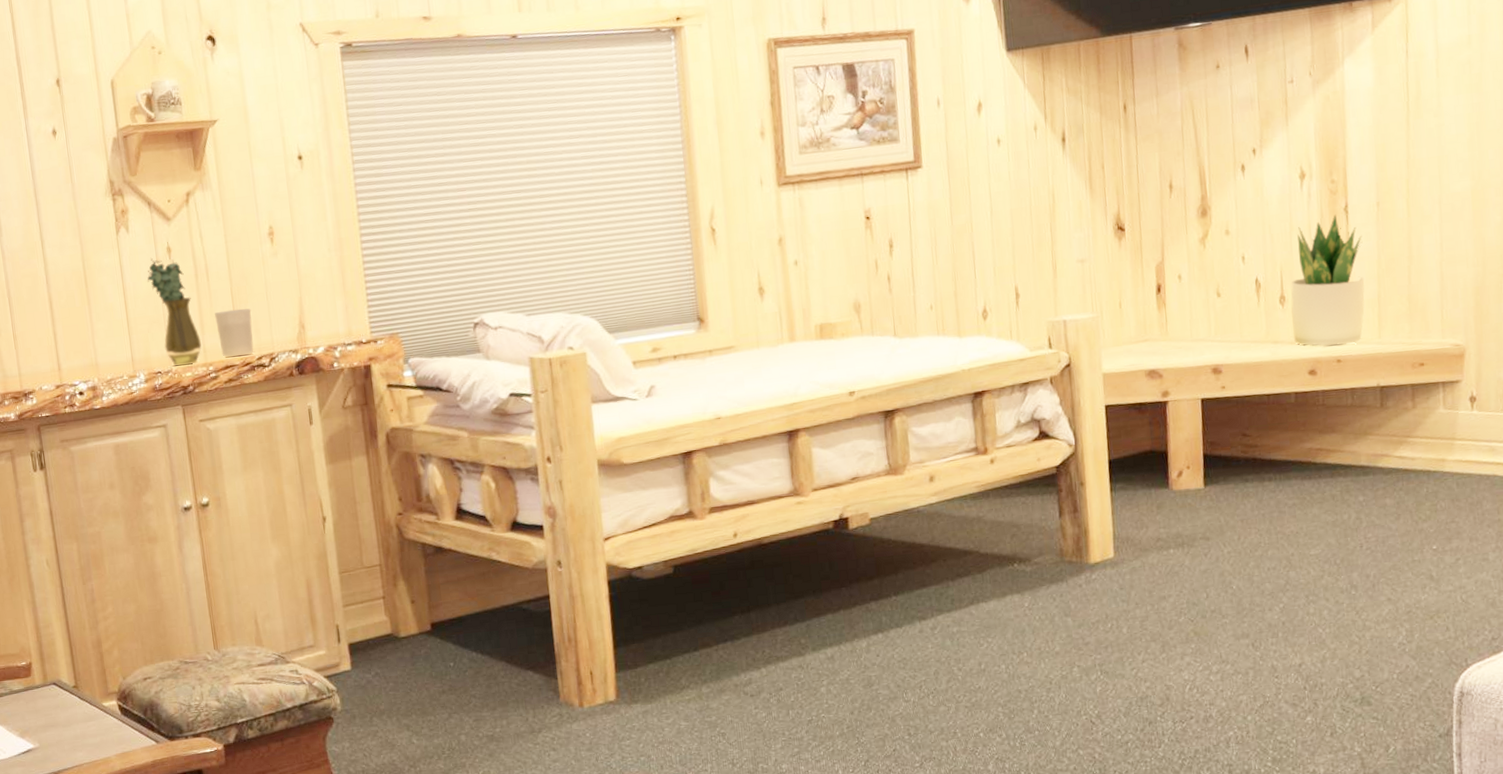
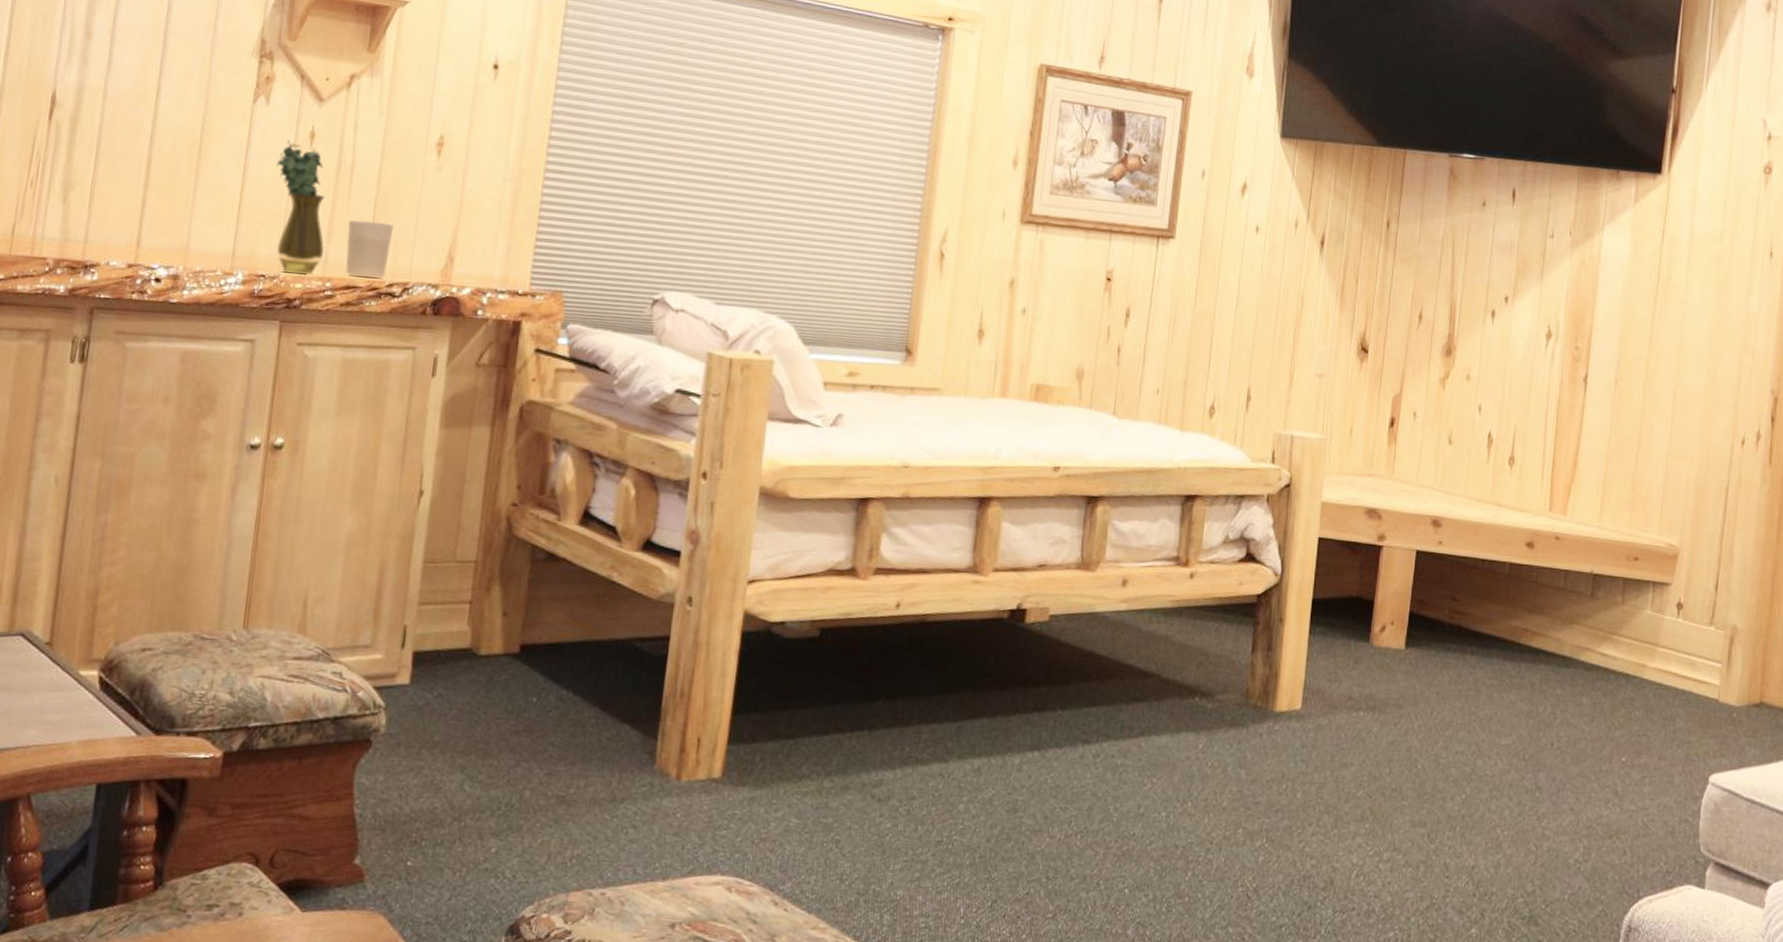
planter: present [1290,214,1365,347] -> none [1517,382,1597,523]

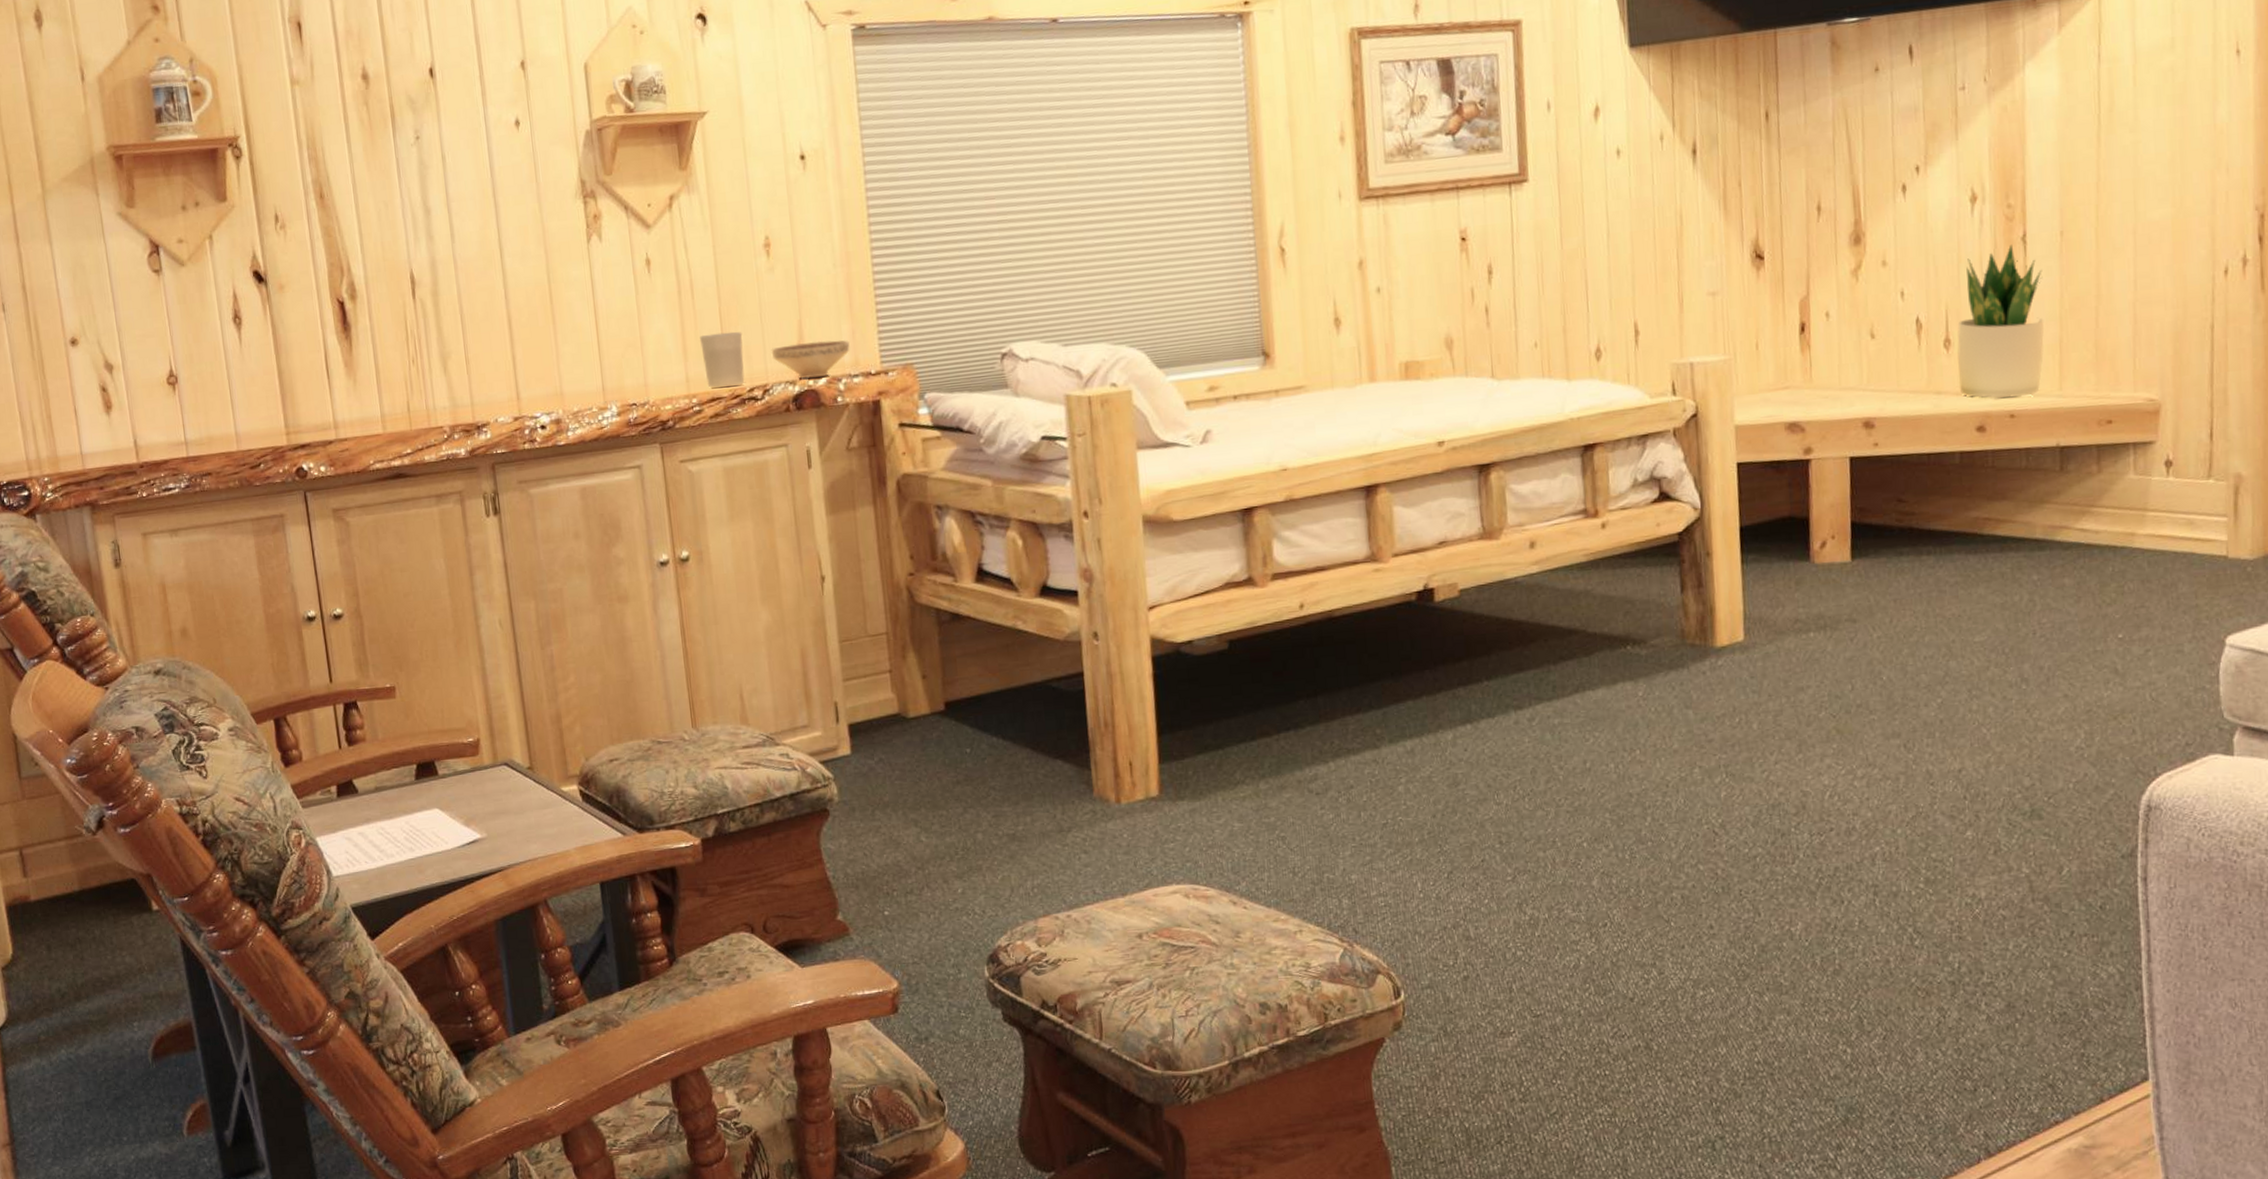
vase: present [276,139,325,276] -> none [622,270,684,398]
decorative bowl: none [420,247,503,287] -> present [771,340,850,379]
planter: none [1517,382,1597,523] -> present [1957,244,2044,399]

